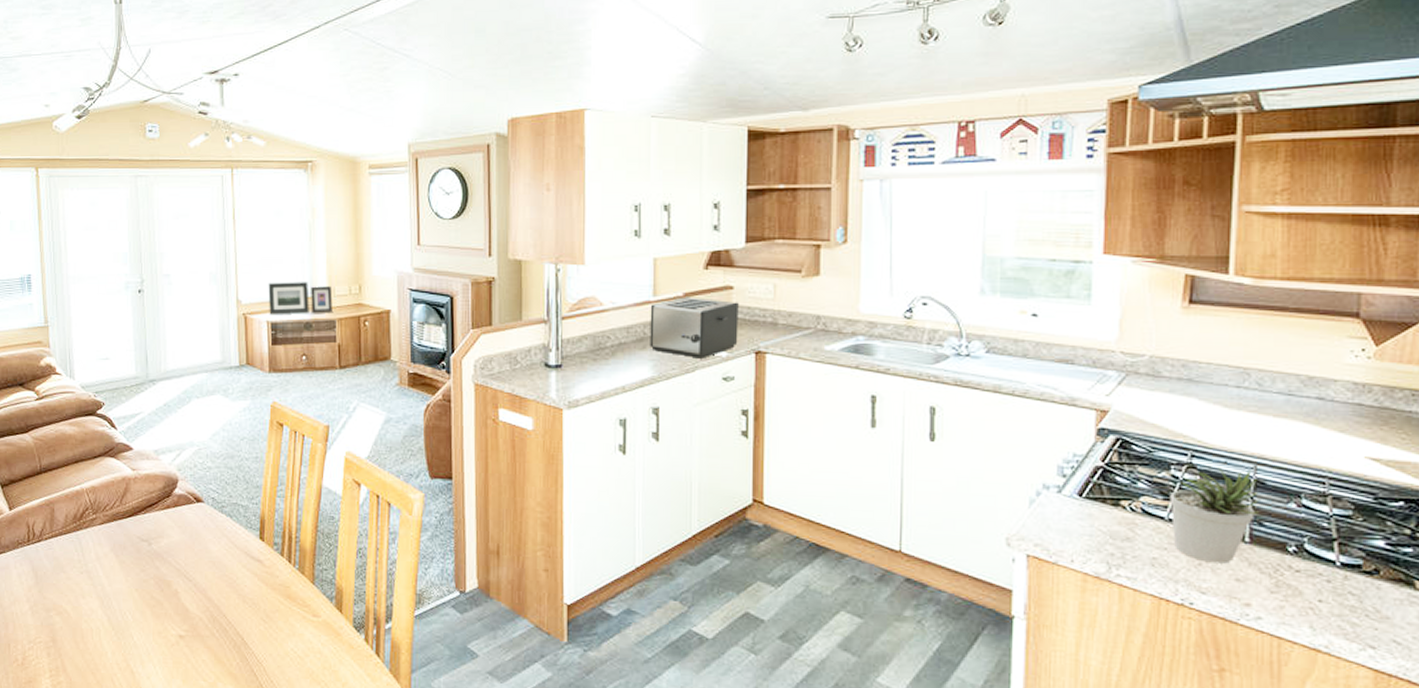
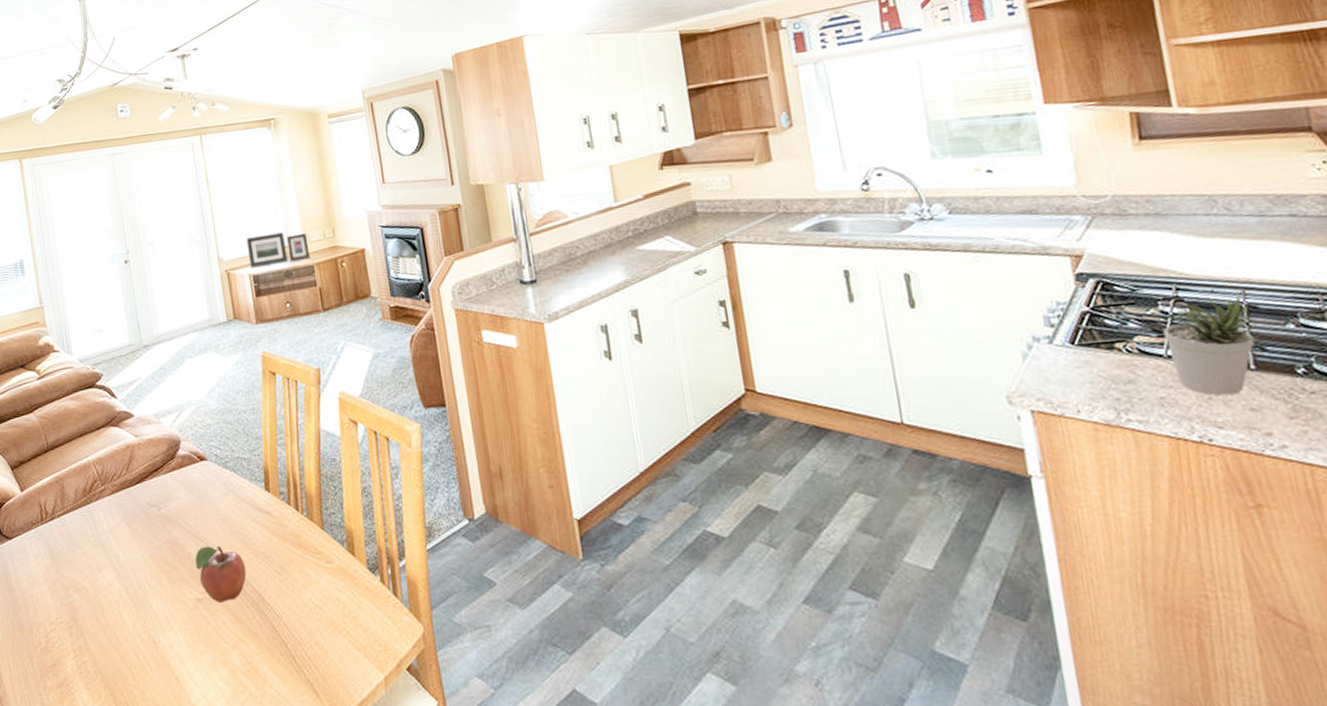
fruit: none [181,586,232,642] -> present [195,545,247,602]
toaster: present [650,297,739,359] -> none [613,197,704,257]

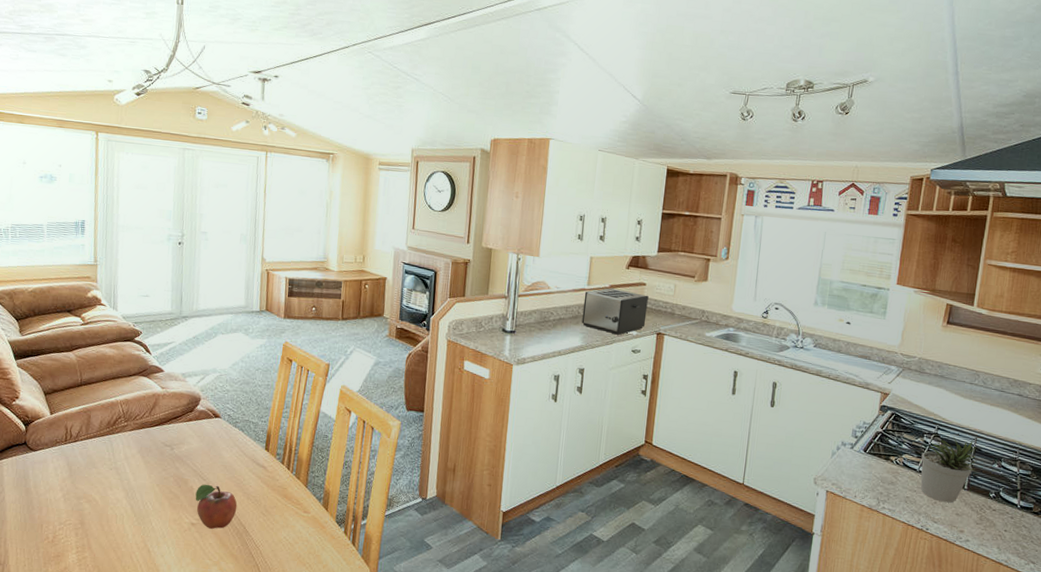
picture frame: present [246,232,288,268] -> none [288,247,322,274]
picture frame: present [287,233,310,261] -> none [323,253,341,276]
toaster: none [613,197,704,257] -> present [581,288,649,335]

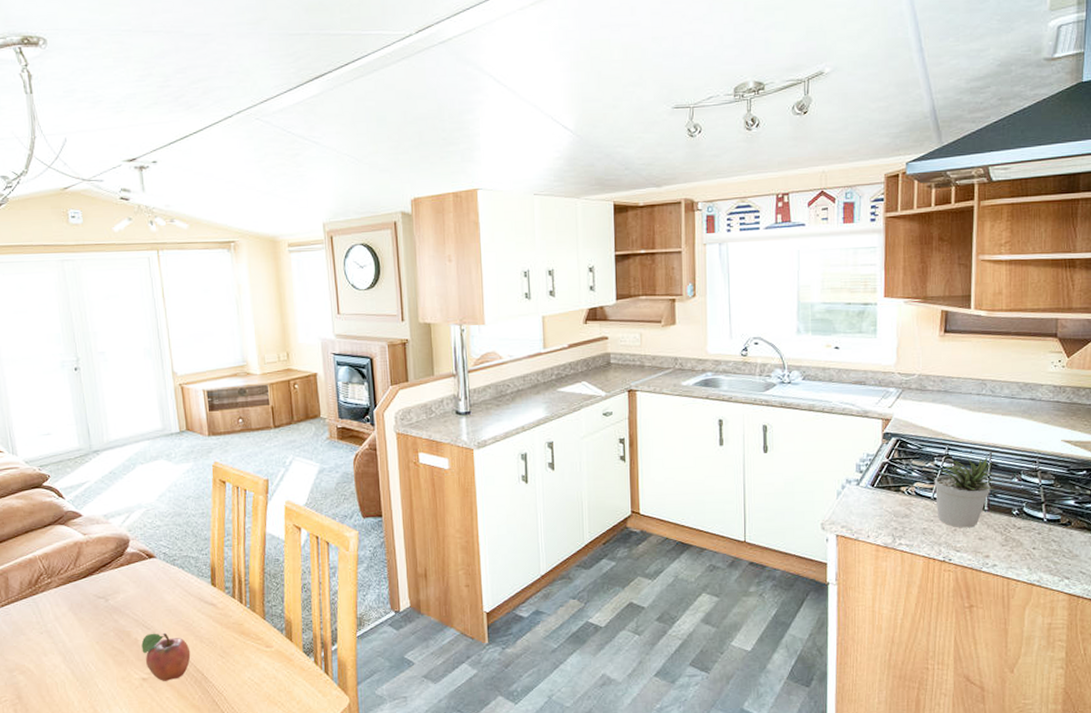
toaster: present [581,288,649,335] -> none [541,347,614,399]

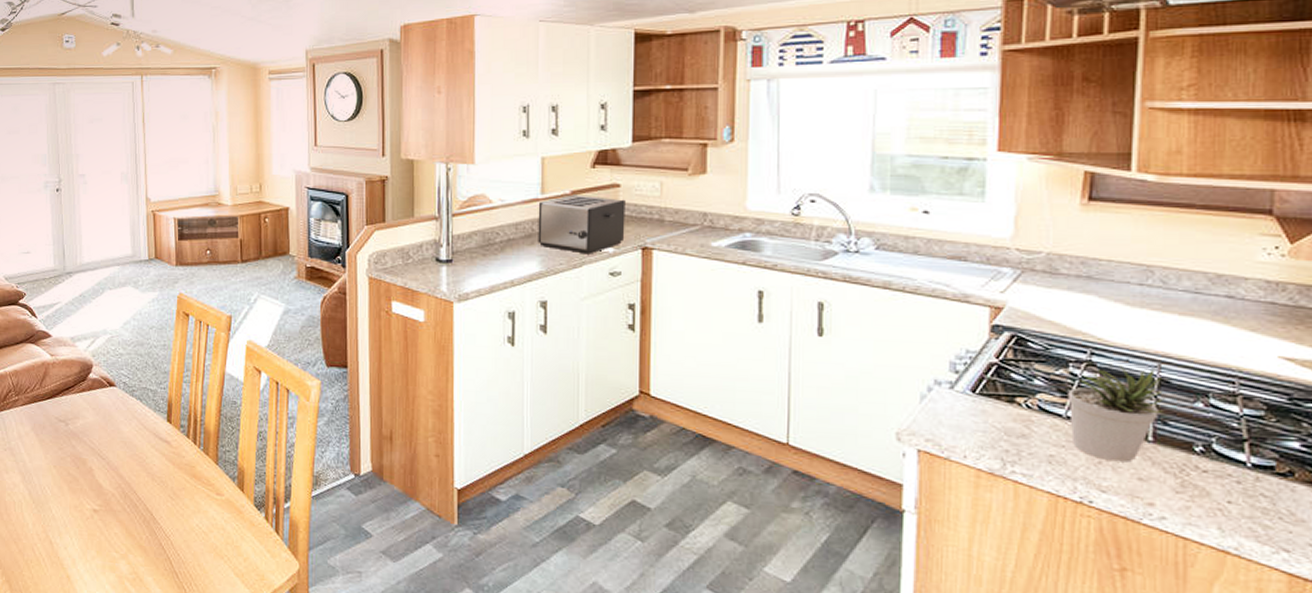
fruit: present [141,632,191,681] -> none [95,464,142,516]
toaster: none [541,347,614,399] -> present [538,194,626,254]

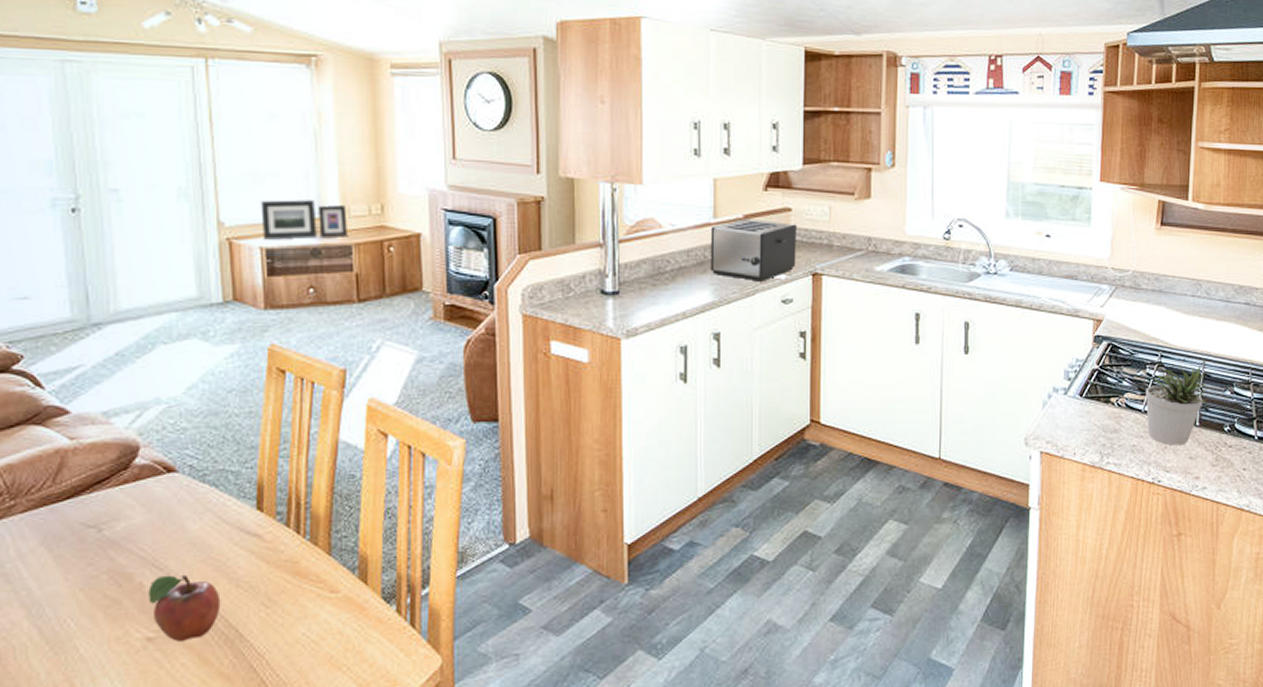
fruit: none [95,464,142,516] -> present [148,574,221,641]
picture frame: none [175,181,213,212] -> present [261,200,317,240]
picture frame: none [214,185,235,210] -> present [319,205,347,237]

